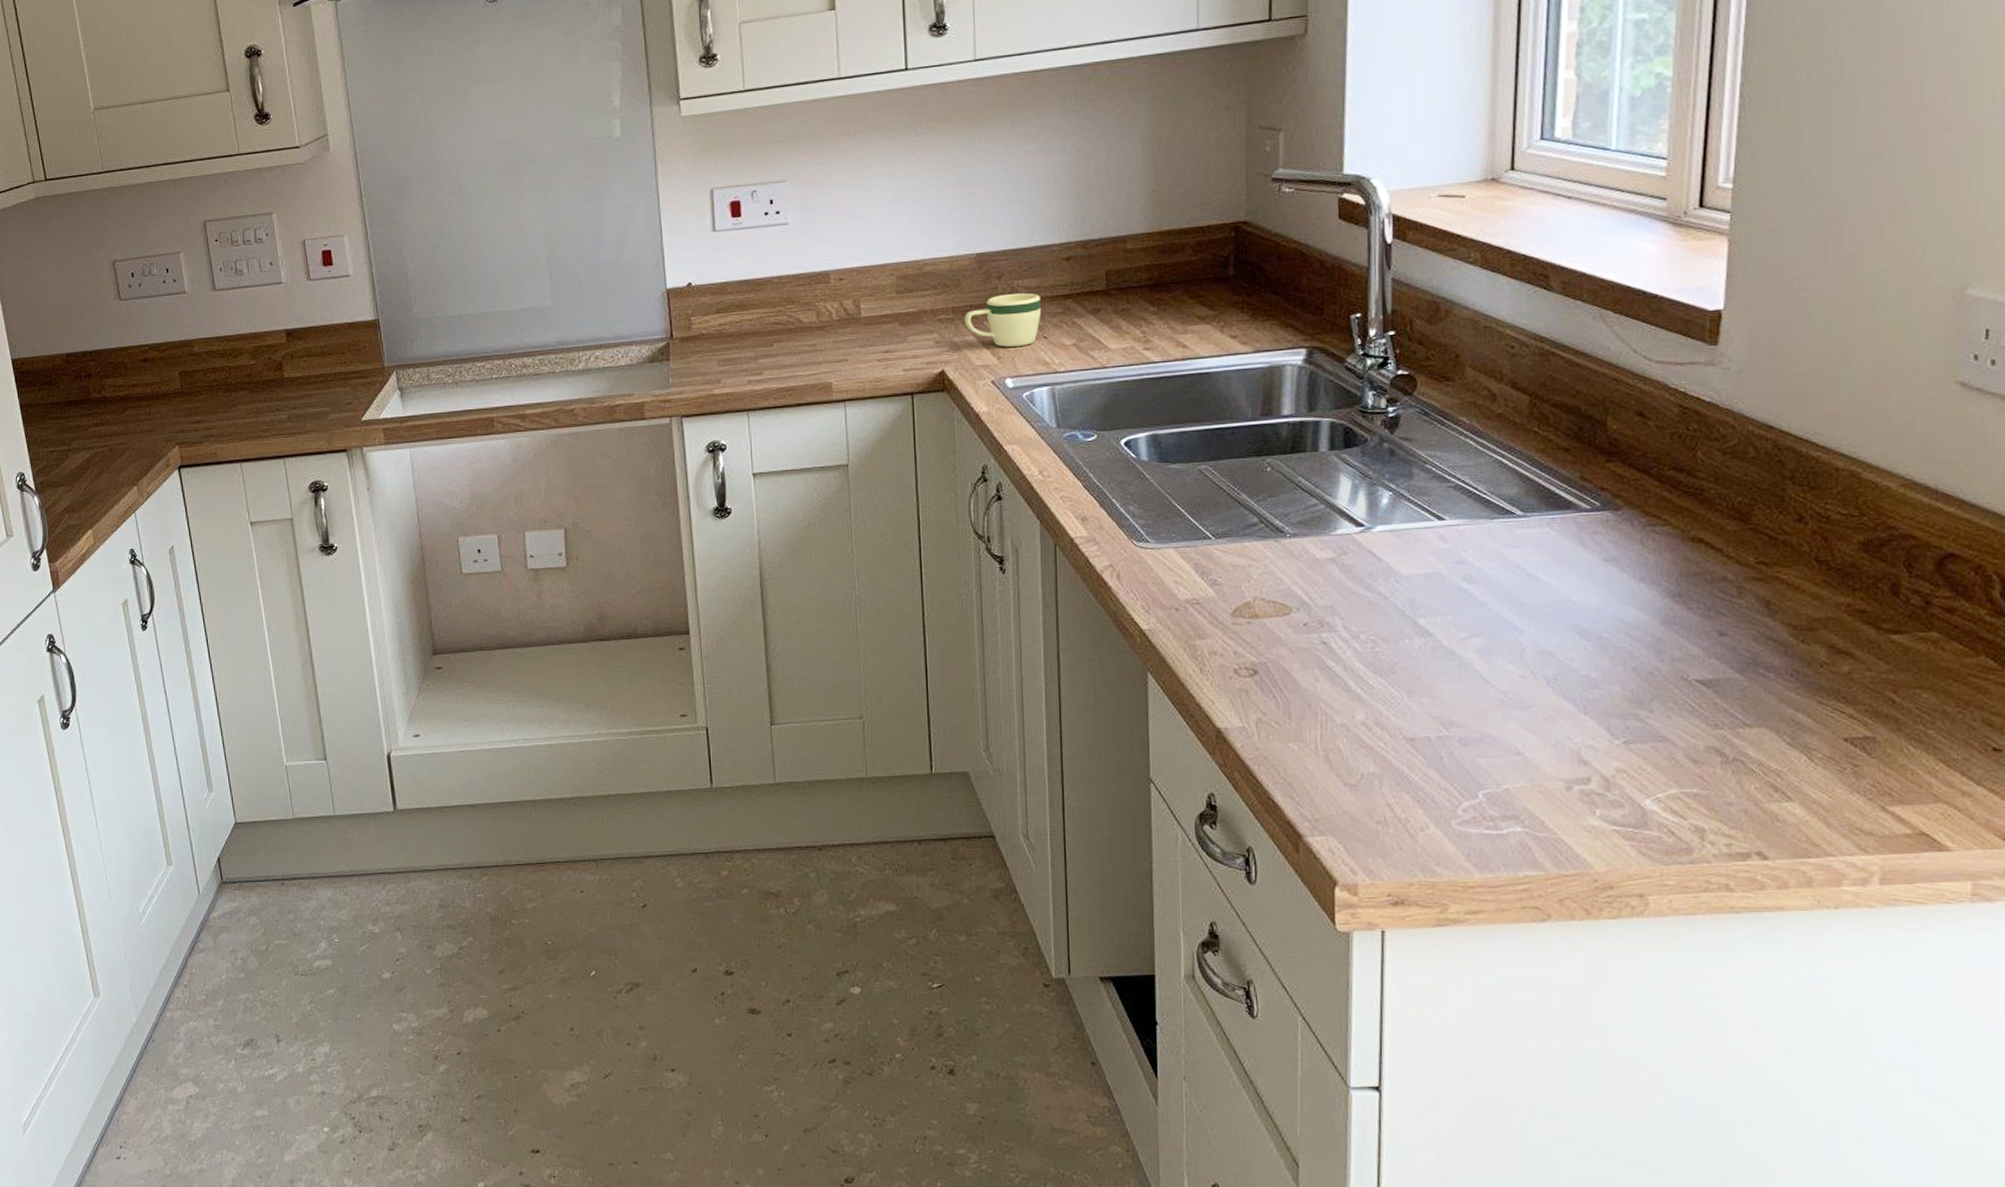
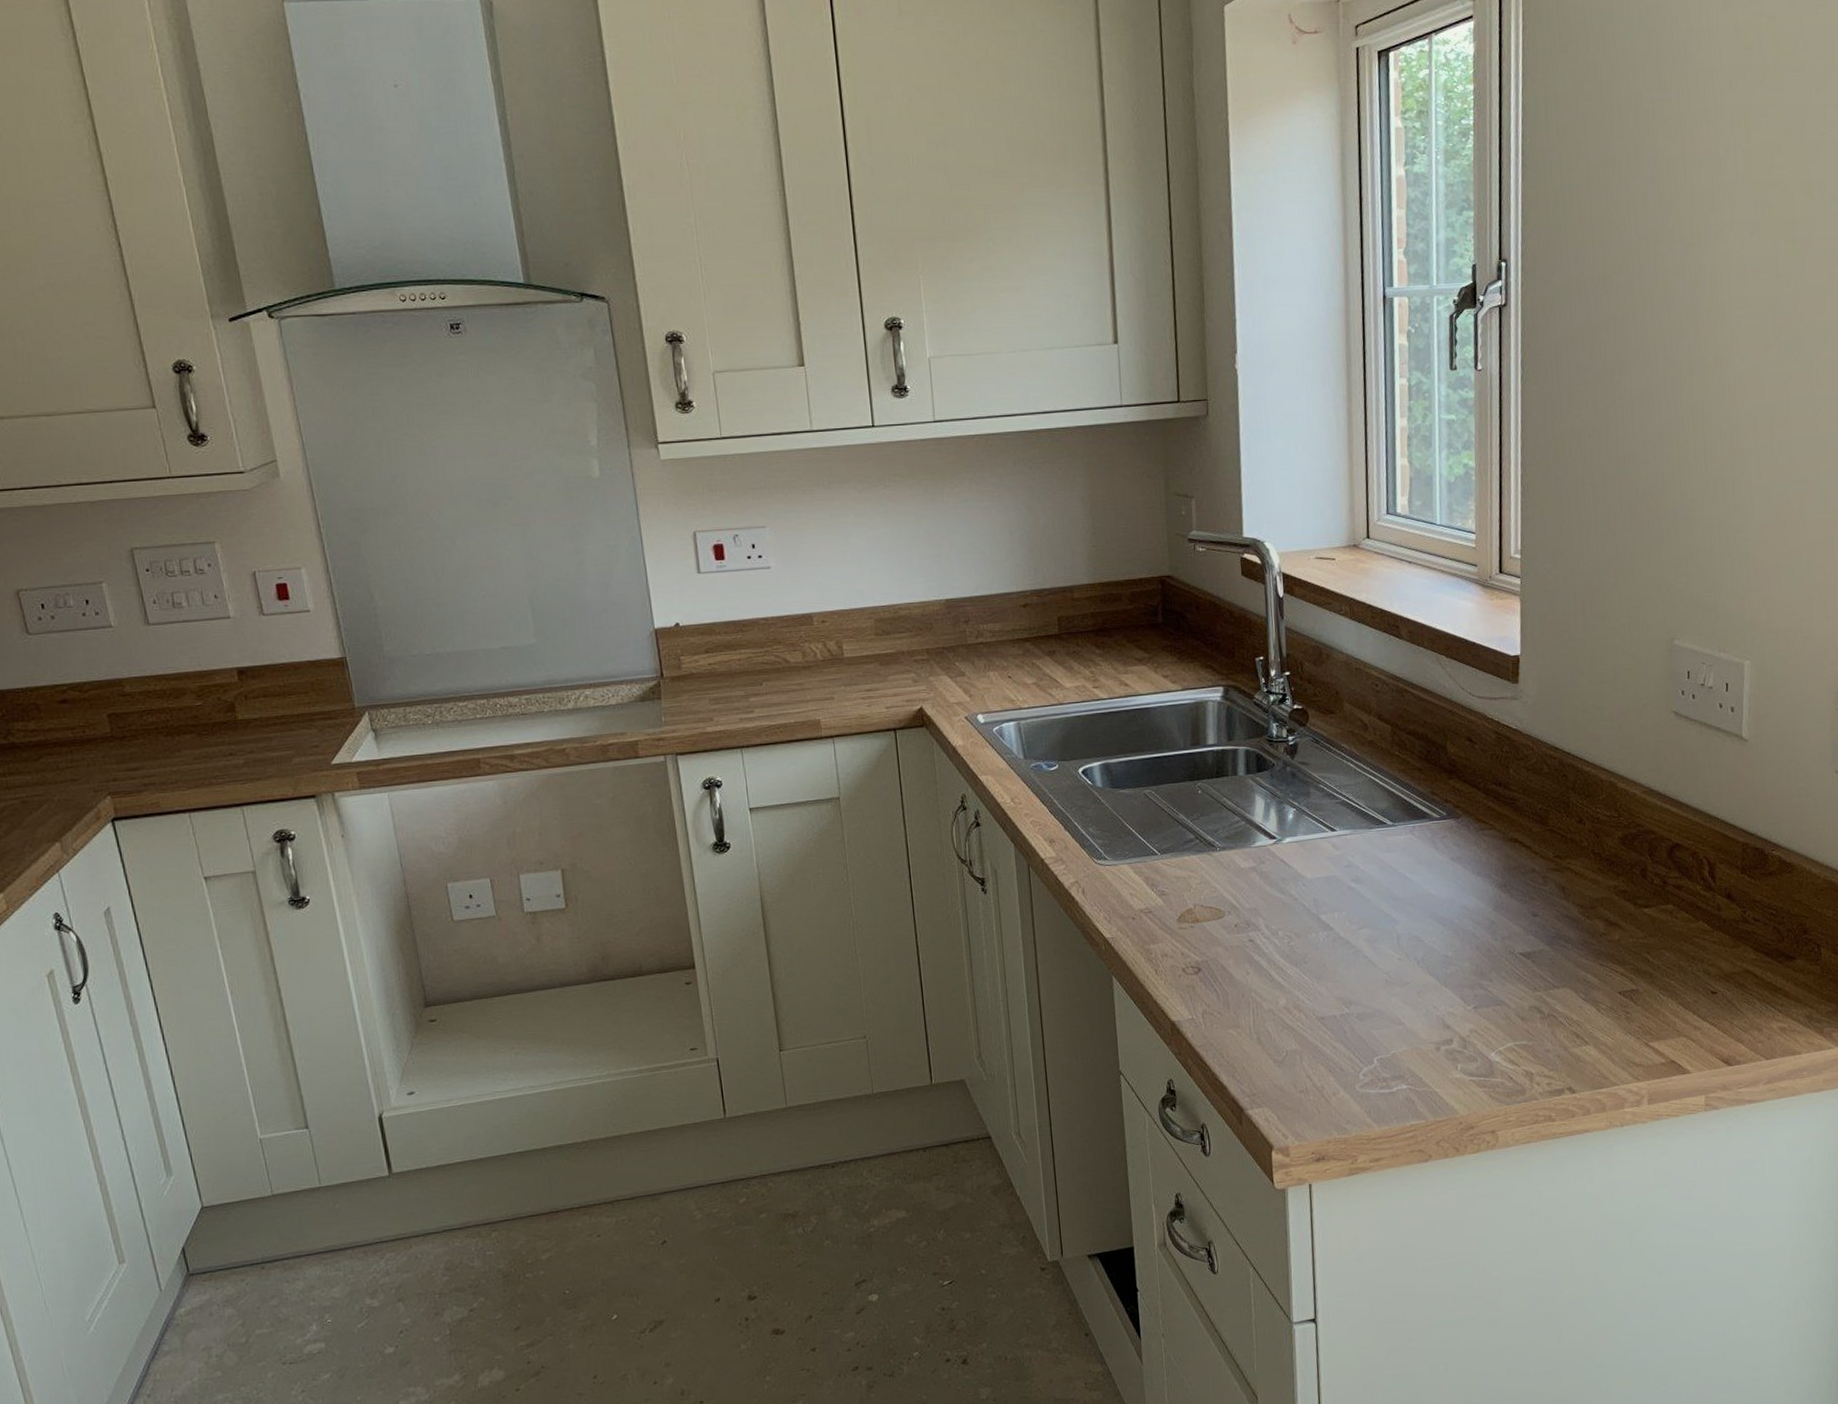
mug: present [964,293,1042,347] -> none [938,636,1005,686]

